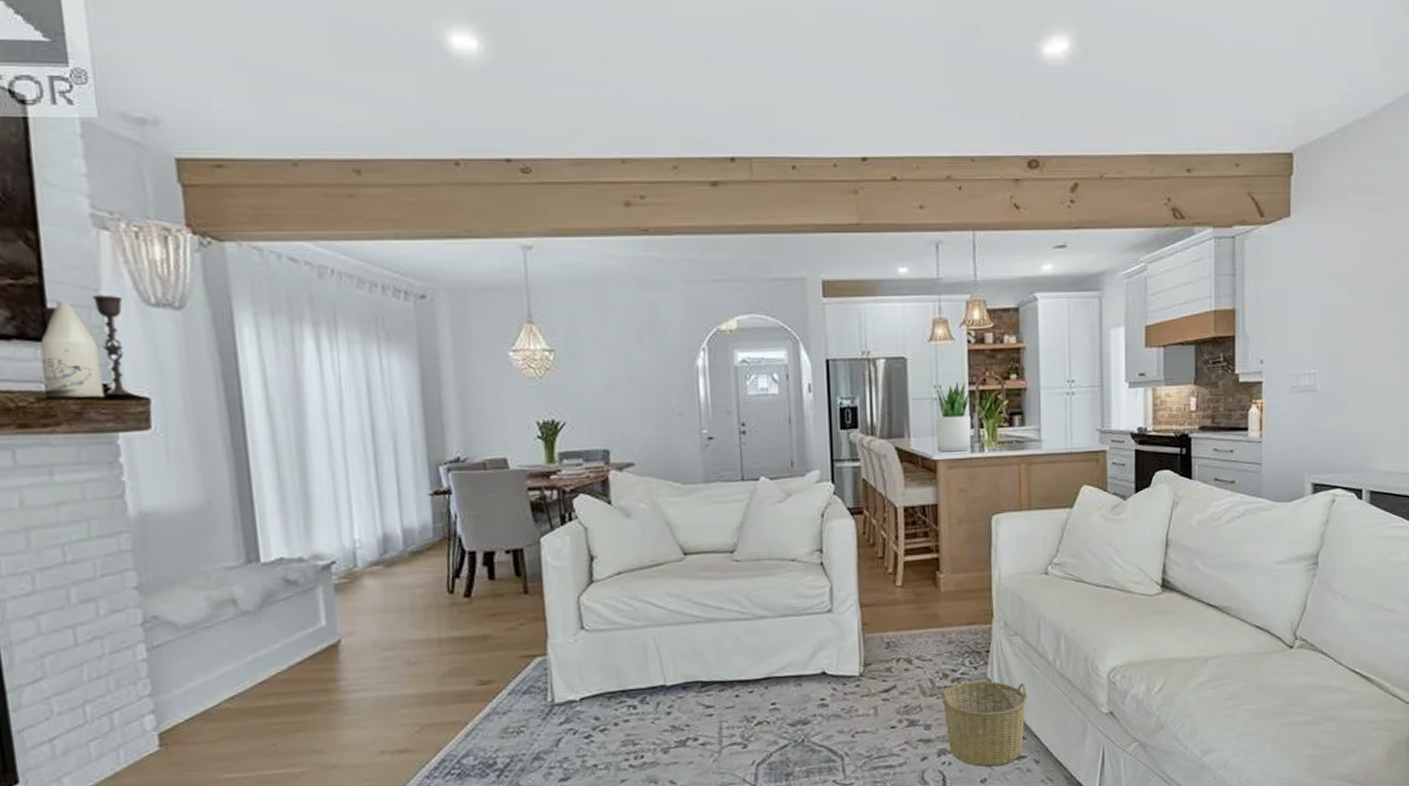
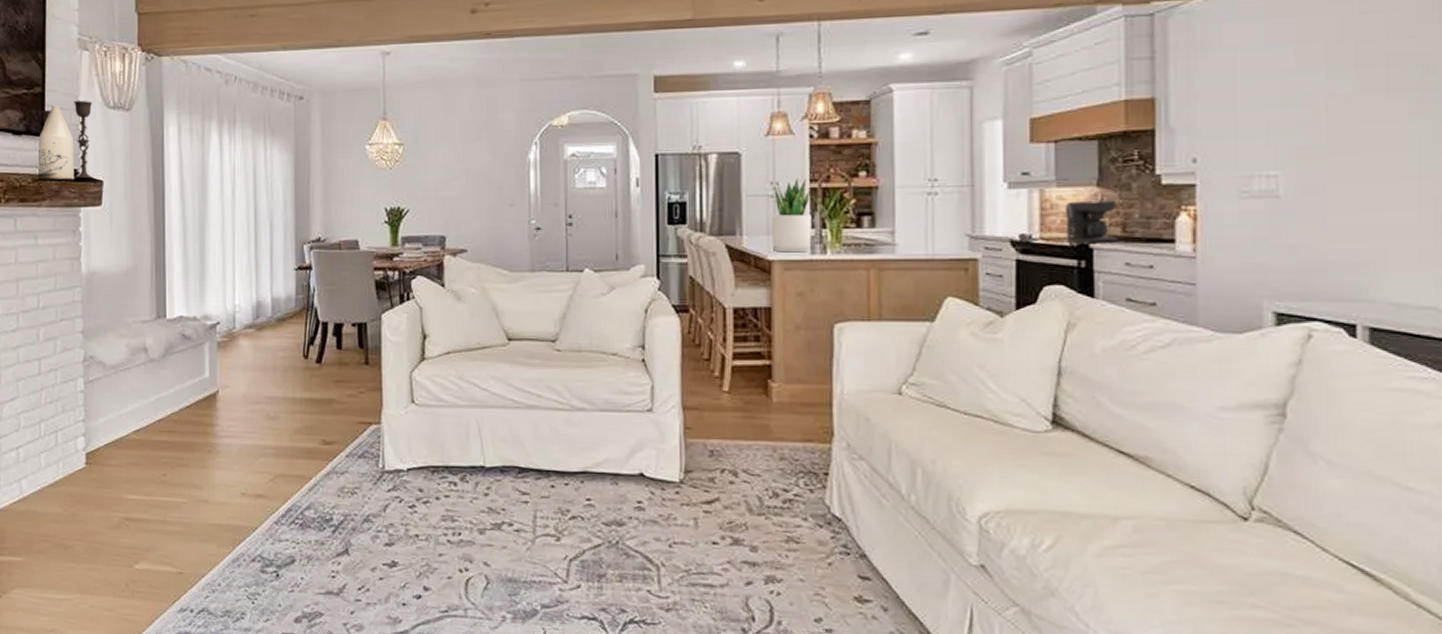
basket: present [941,680,1027,767] -> none [770,505,873,607]
coffee maker: none [1172,396,1210,434] -> present [1066,200,1119,244]

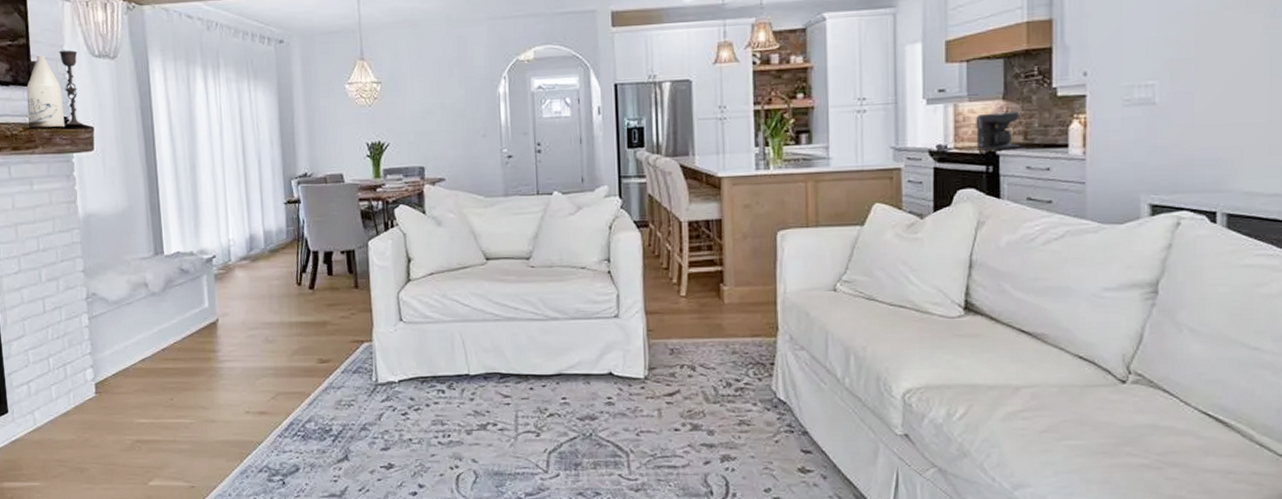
planter: present [771,178,812,253] -> none [720,101,756,170]

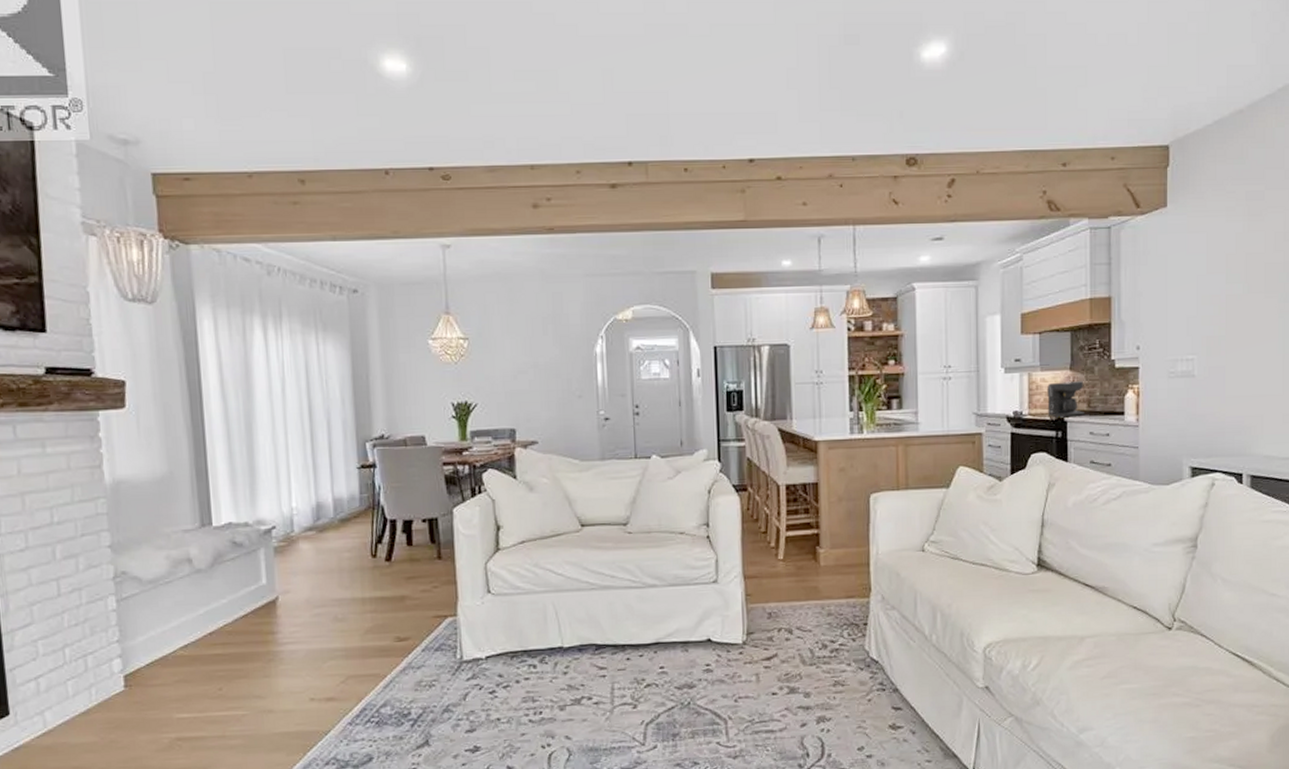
candlestick: present [26,50,93,130] -> none [37,291,125,384]
decorative bottle: present [26,55,65,129] -> none [37,296,89,382]

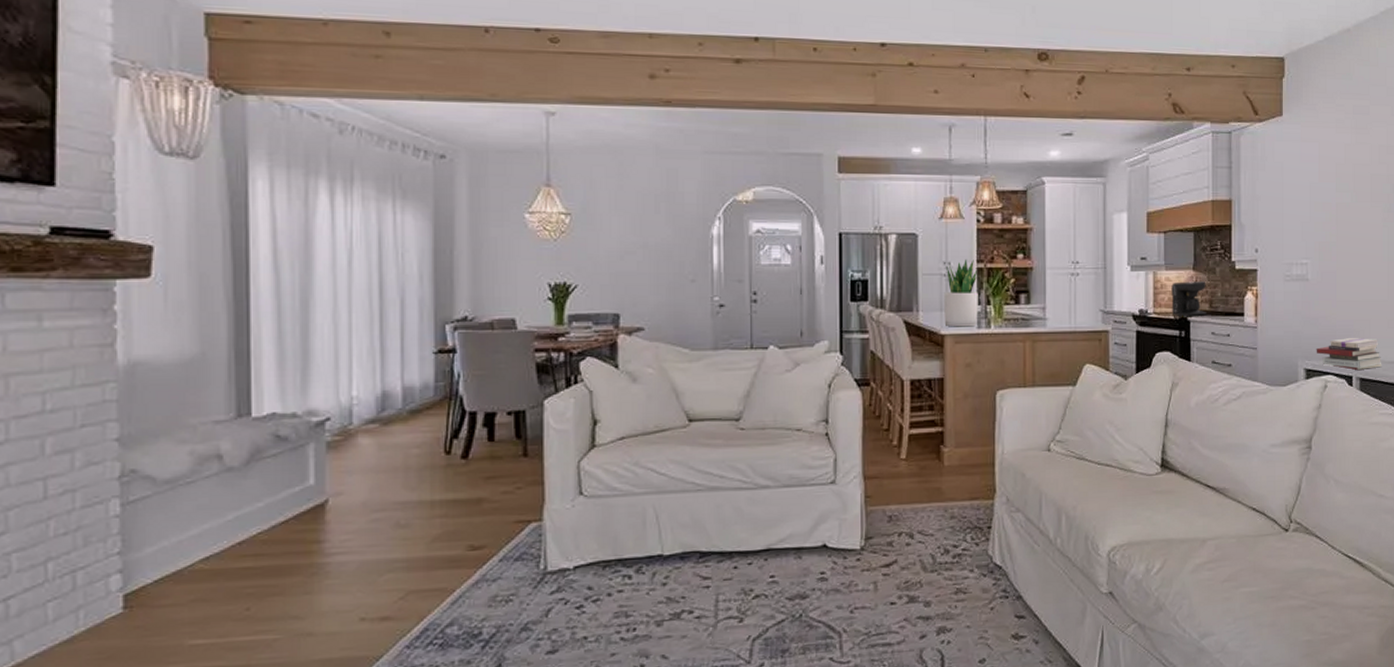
planter: none [817,366,851,434] -> present [944,258,978,327]
books: none [1202,433,1276,467] -> present [1316,337,1382,370]

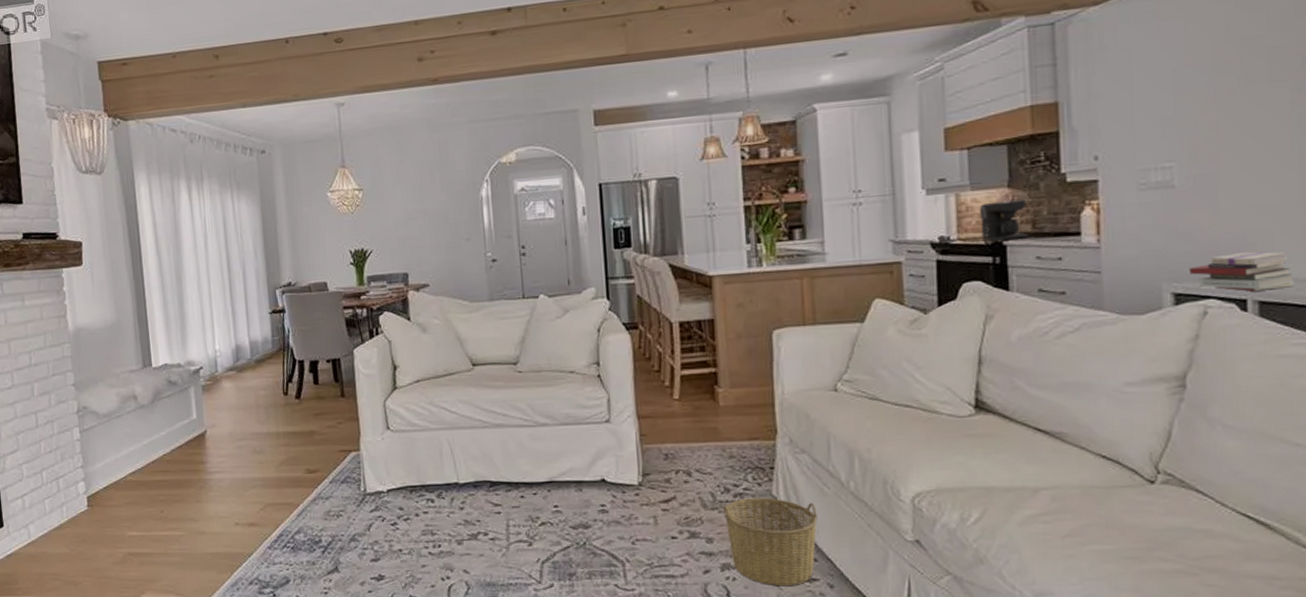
basket: none [942,557,1027,647] -> present [723,498,817,587]
planter: present [944,258,978,327] -> none [710,197,748,268]

